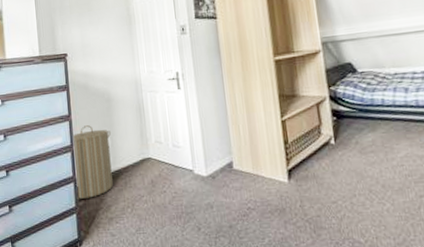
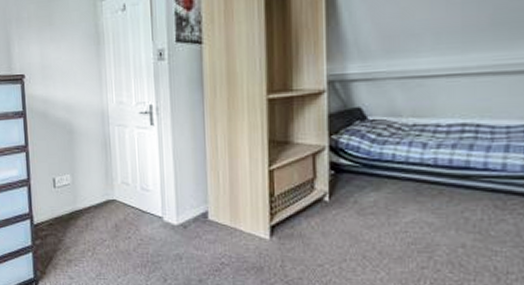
laundry hamper: present [72,125,113,199] -> none [29,158,73,238]

